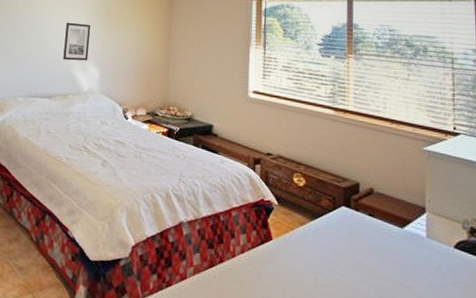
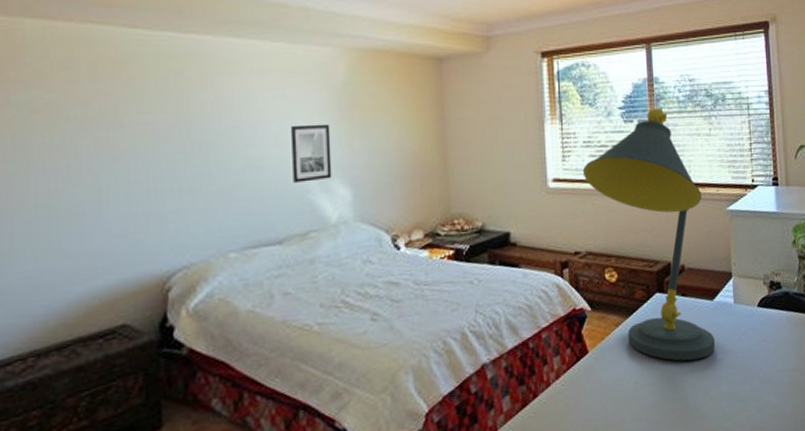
desk lamp: none [280,49,402,279] -> present [582,109,715,361]

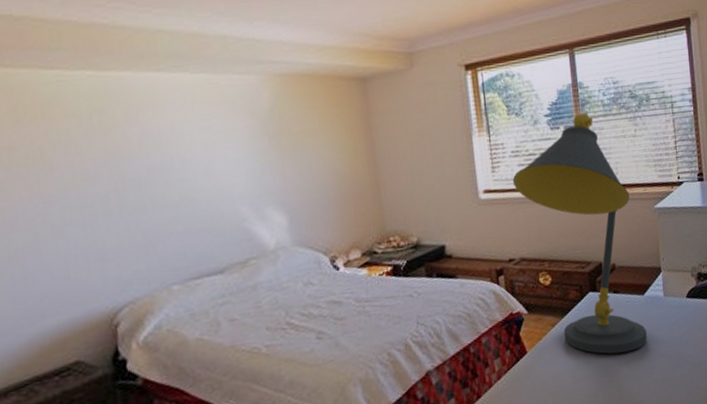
wall art: present [291,124,332,183] -> none [221,152,266,213]

